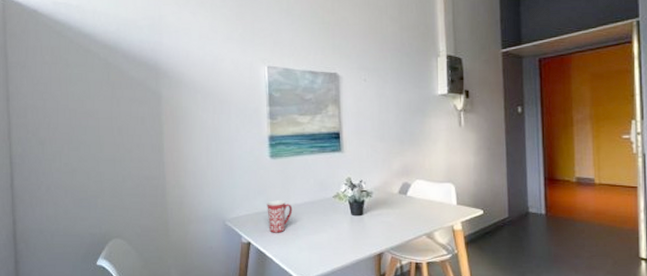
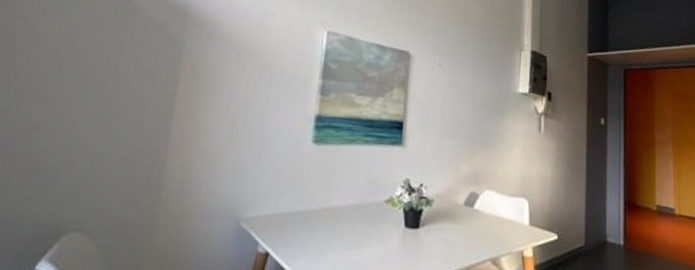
mug: present [267,200,293,233] -> none [297,198,332,244]

